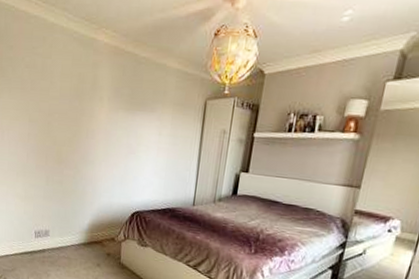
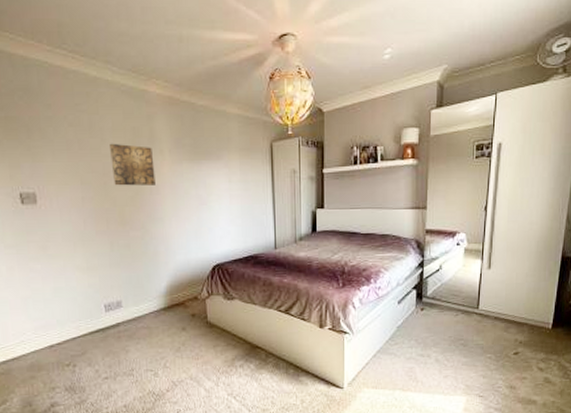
wall art: none [56,86,94,130] -> present [110,143,155,186]

